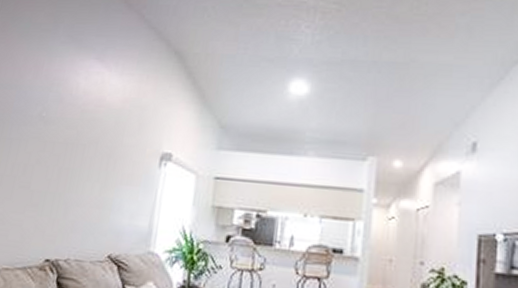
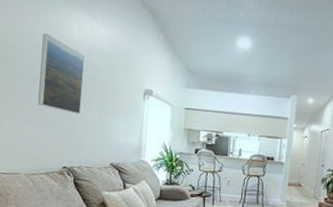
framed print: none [25,87,91,187] -> present [38,34,85,114]

